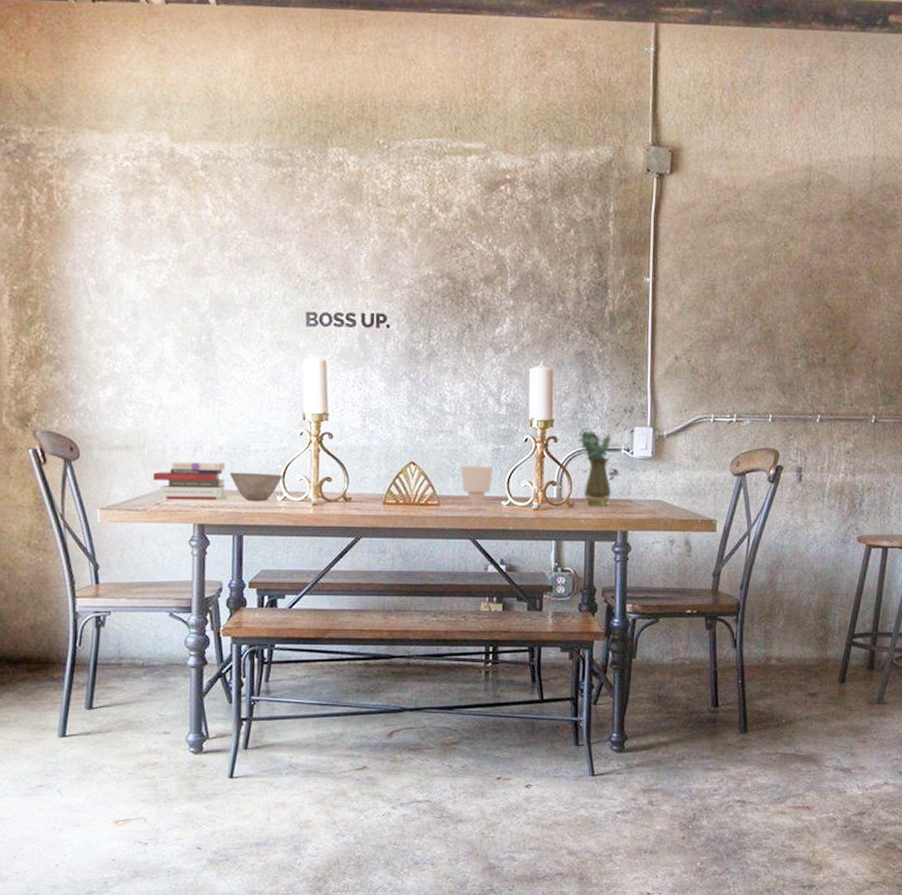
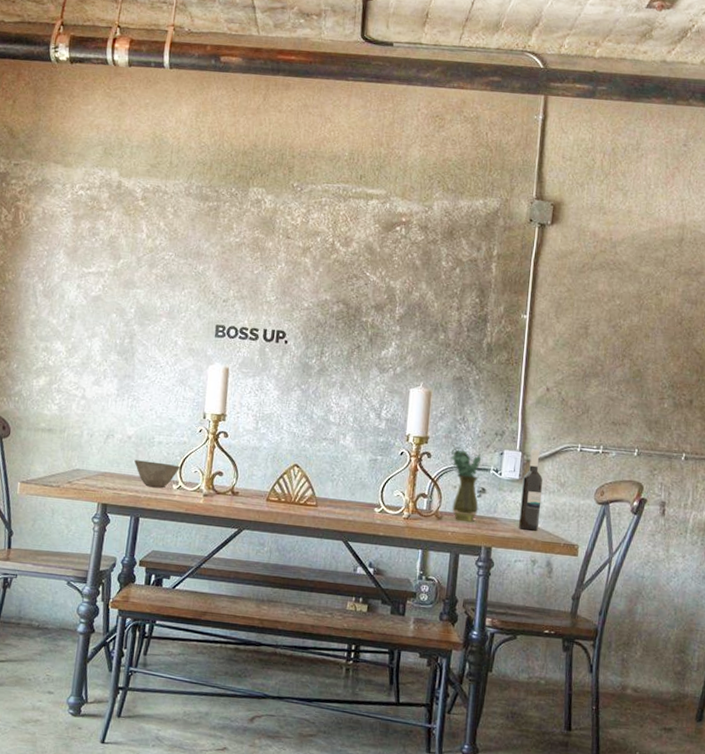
books: present [153,461,227,501] -> none [69,446,132,484]
cup: present [461,466,493,510] -> none [339,472,369,514]
wine bottle: none [653,423,677,511] -> present [518,449,543,532]

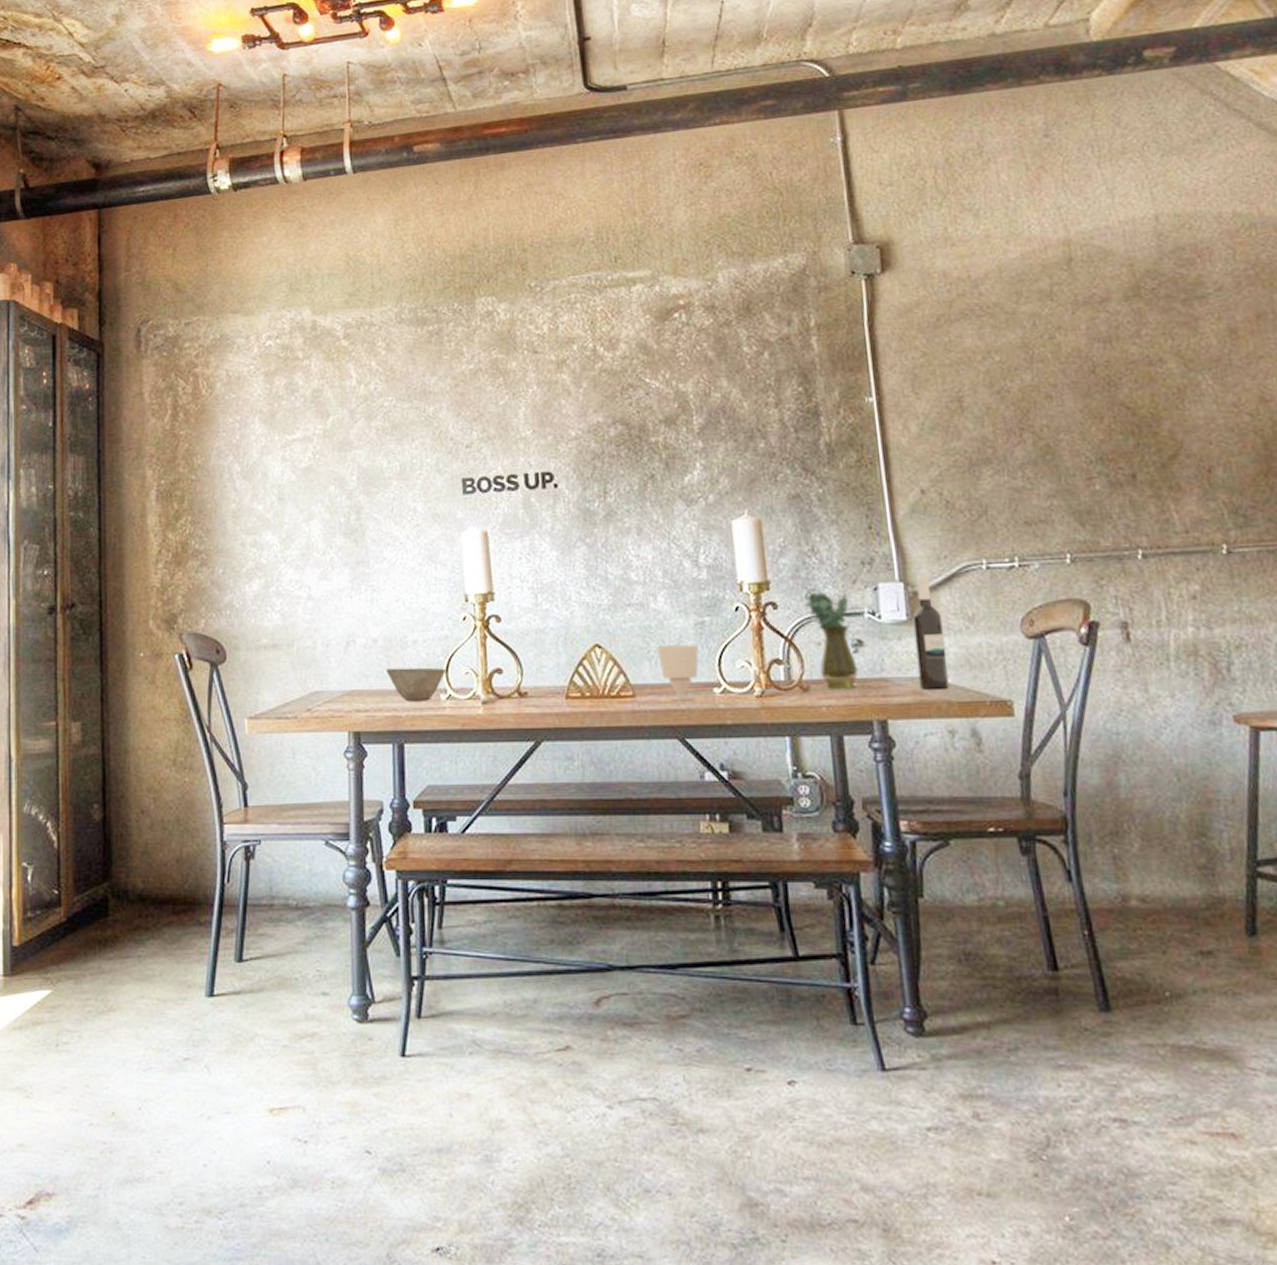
cup: none [339,472,369,514] -> present [657,645,699,700]

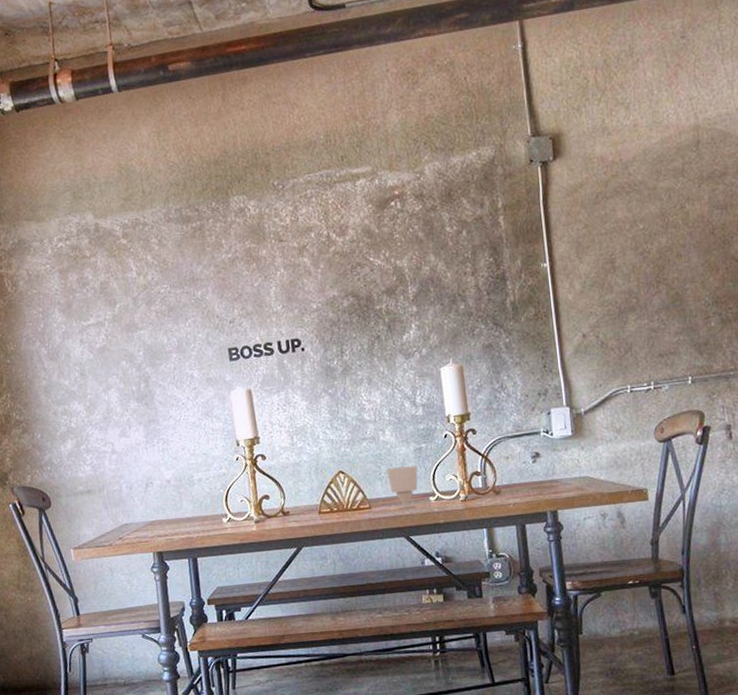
bowl: present [386,667,446,702] -> none [179,498,226,526]
vase: present [804,586,858,691] -> none [496,414,536,492]
wine bottle: present [912,575,950,691] -> none [575,400,603,487]

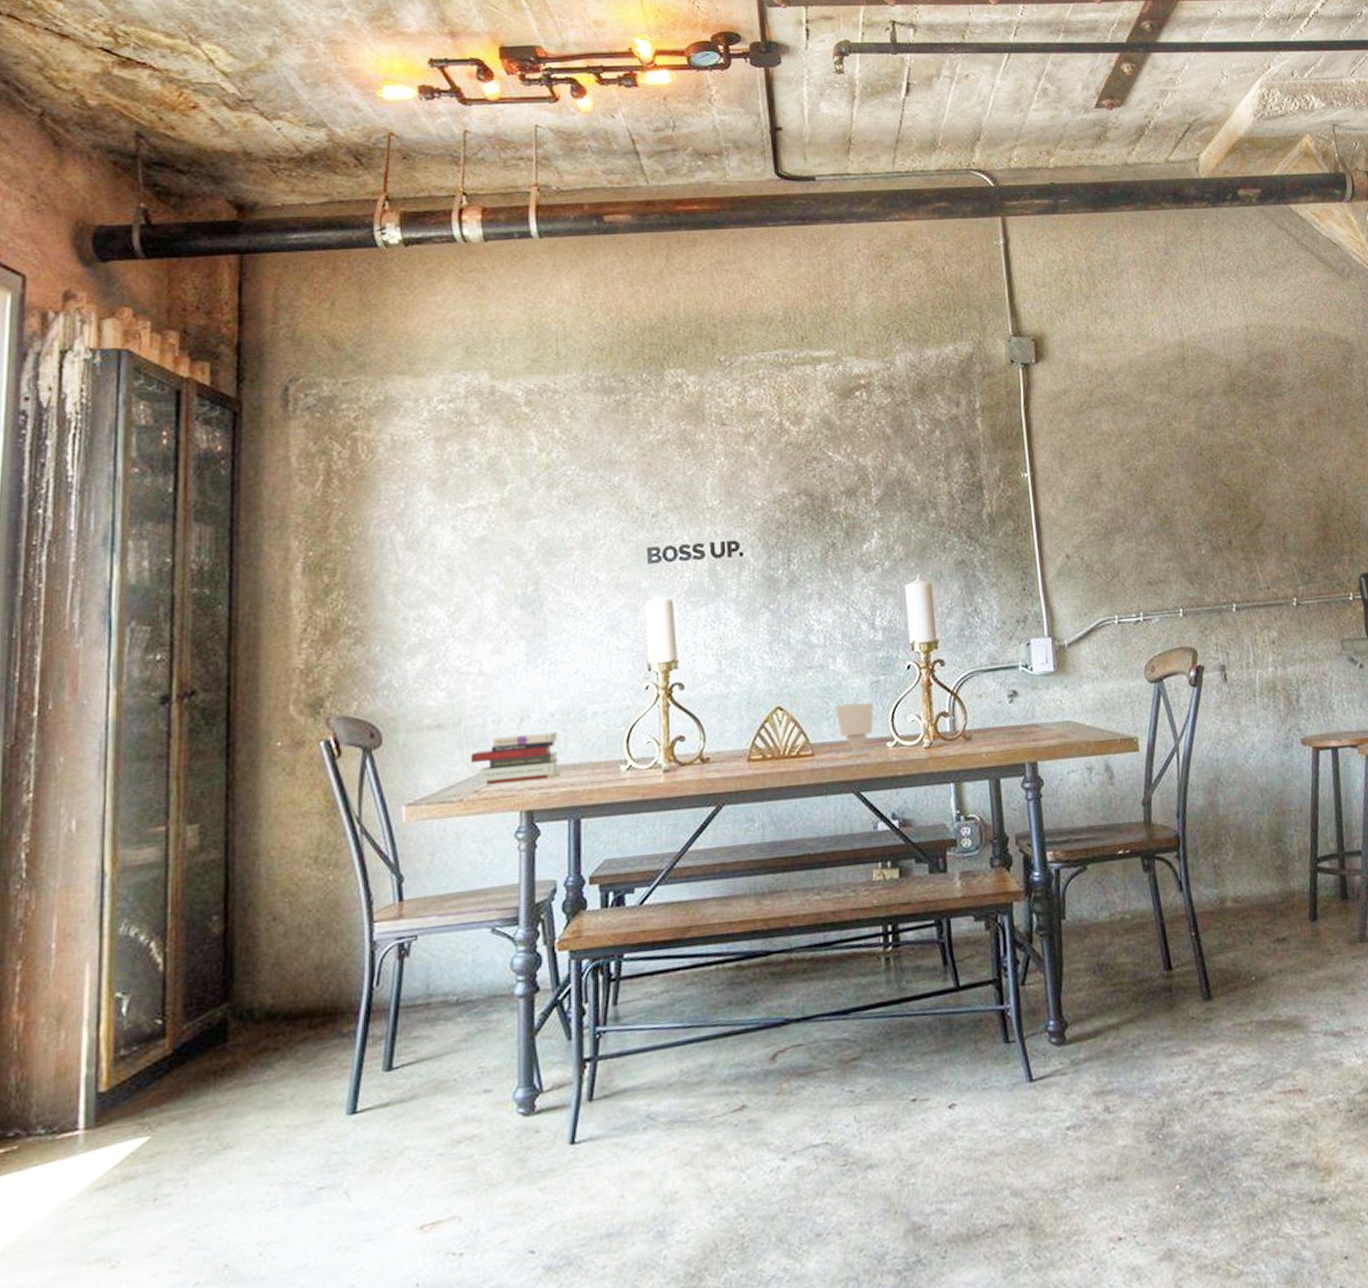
books: none [114,493,179,534] -> present [471,731,560,785]

